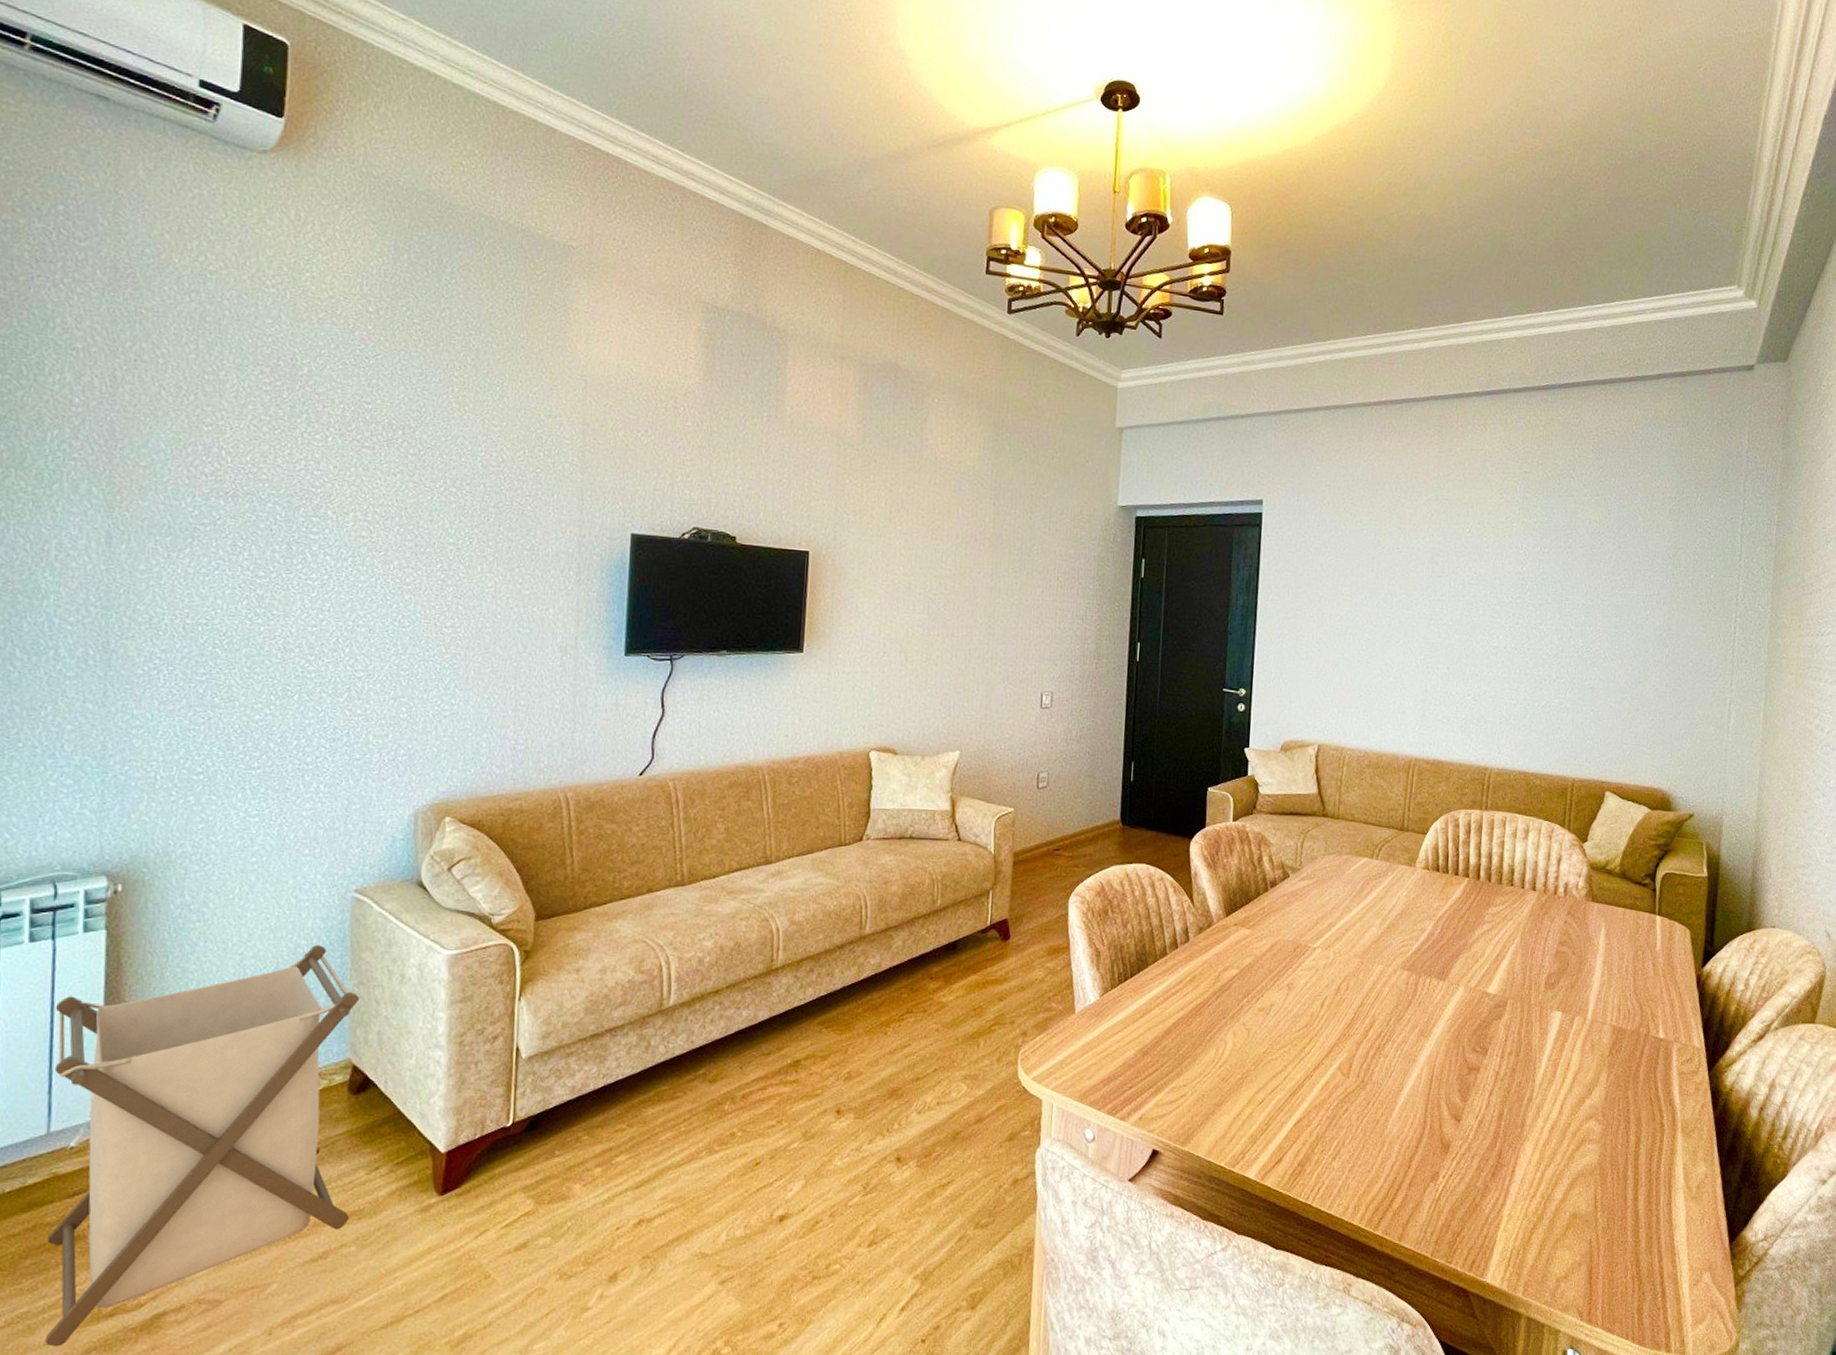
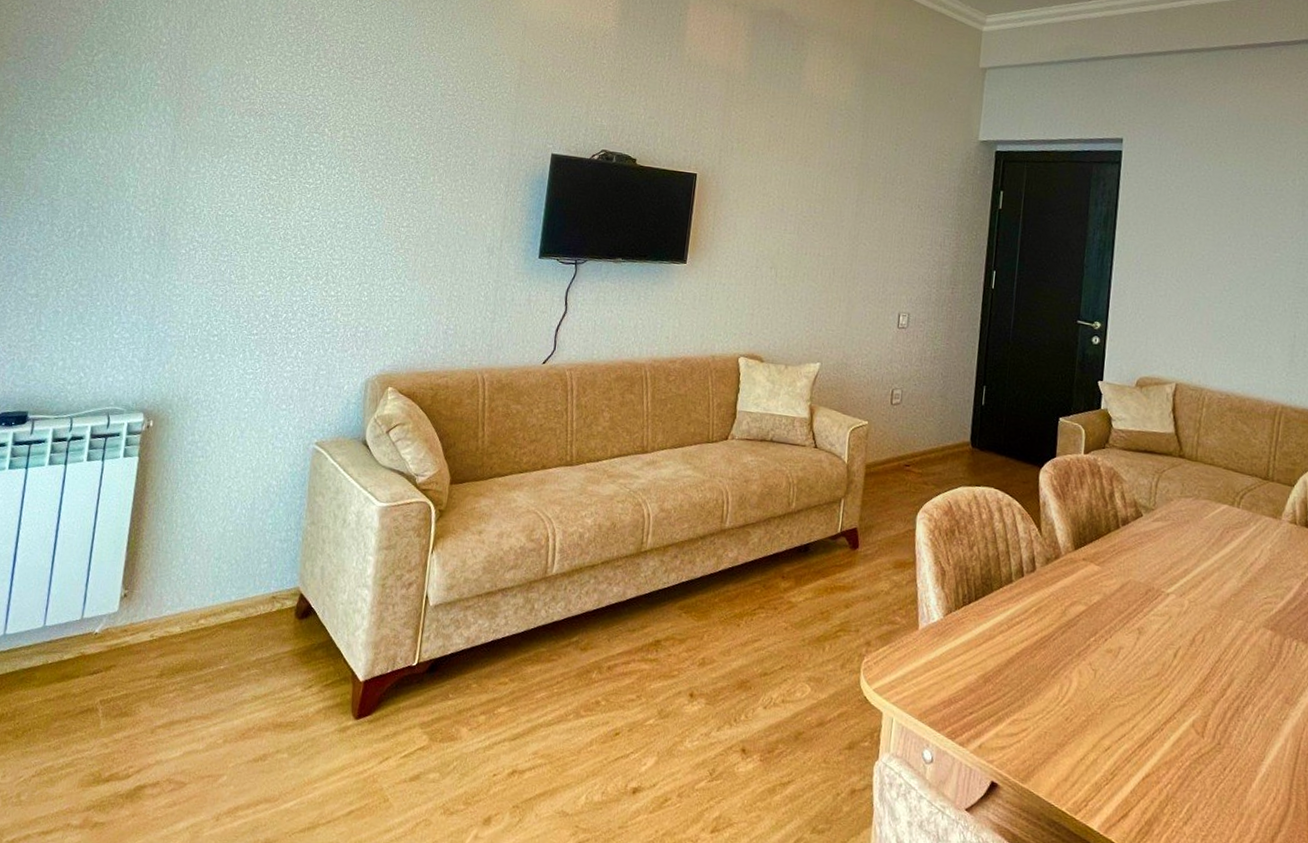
laundry basket: present [45,945,360,1346] -> none [60,486,311,799]

